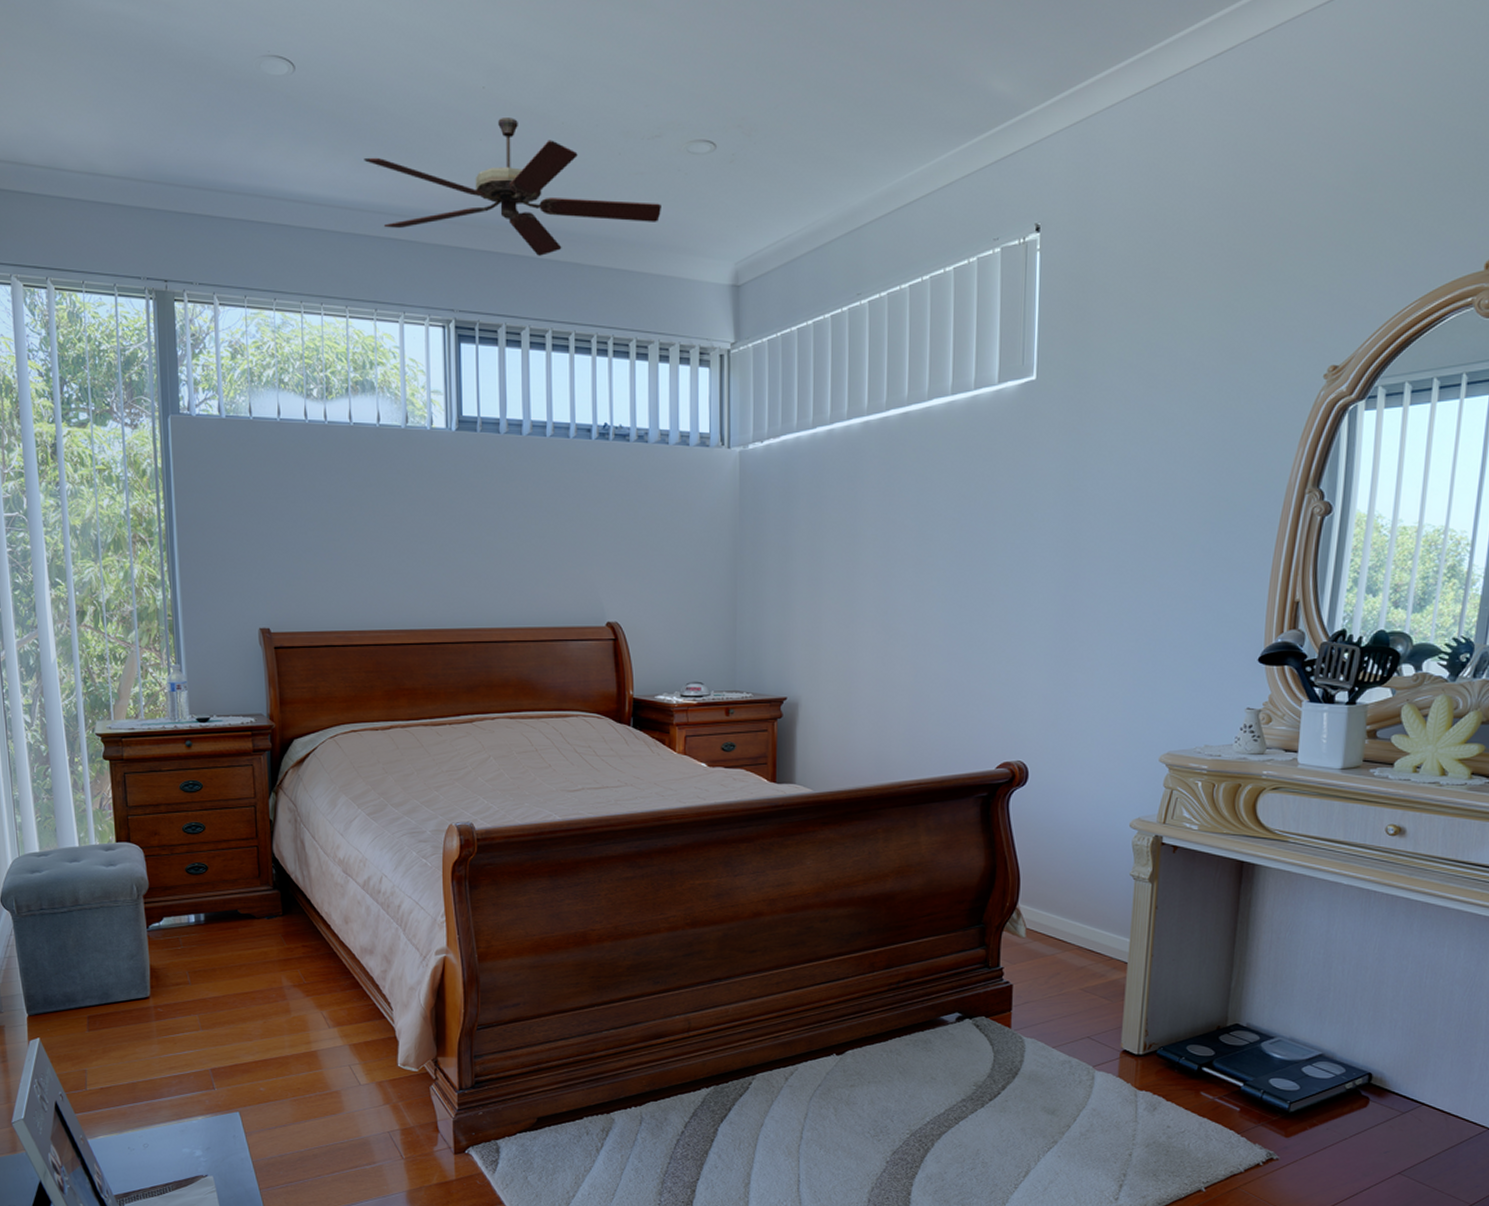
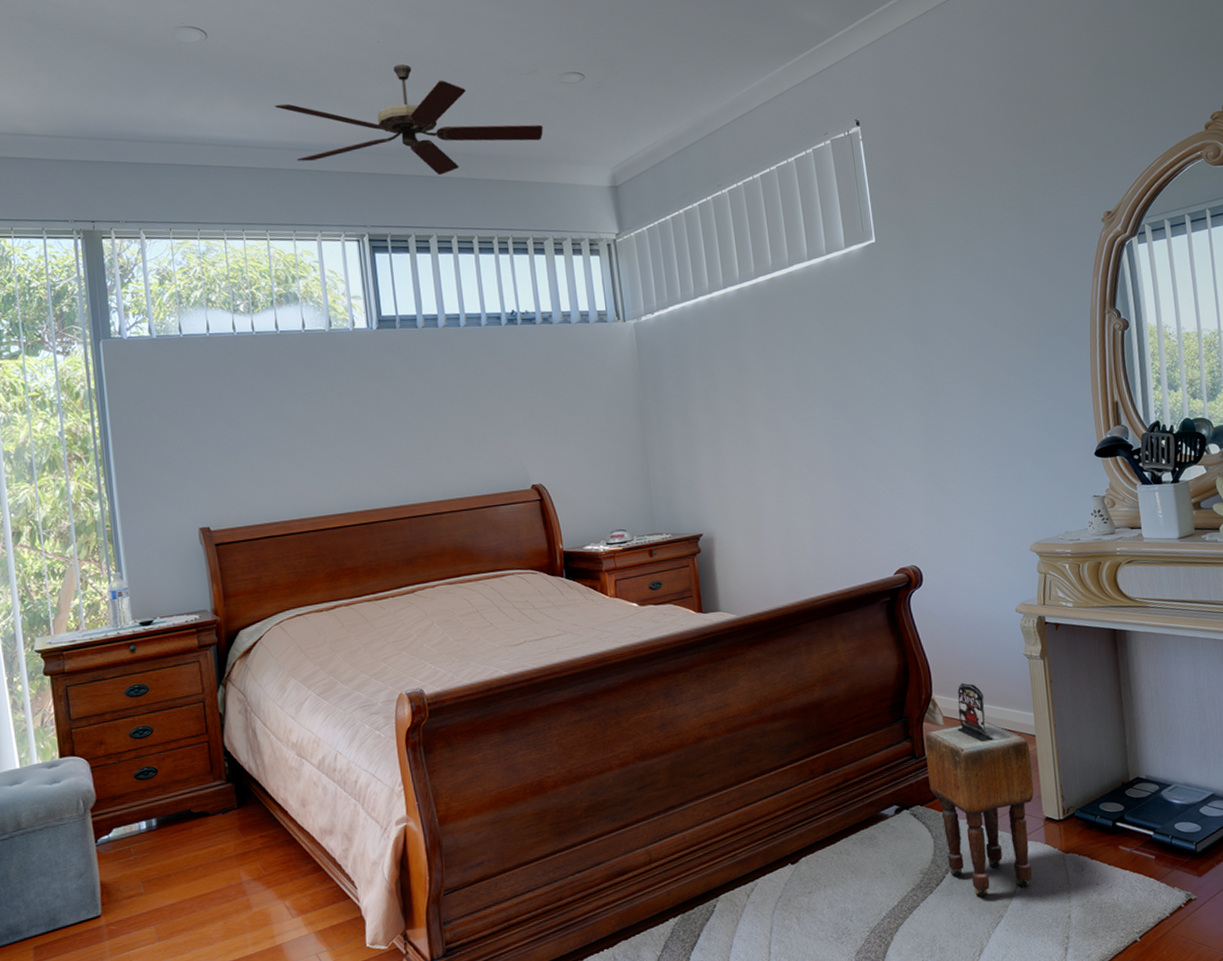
stool: none [999,895,1119,1120] -> present [924,682,1034,898]

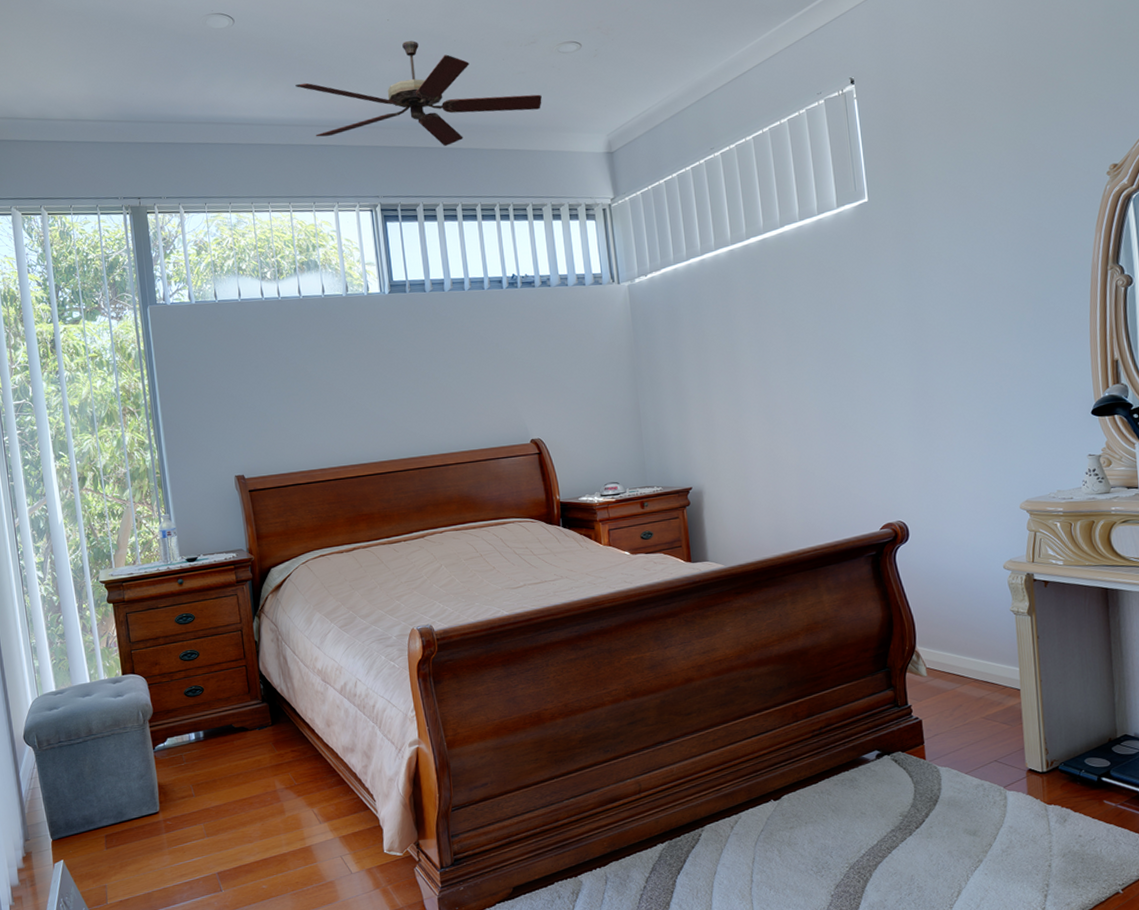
stool: present [924,682,1034,898] -> none [907,636,1018,842]

